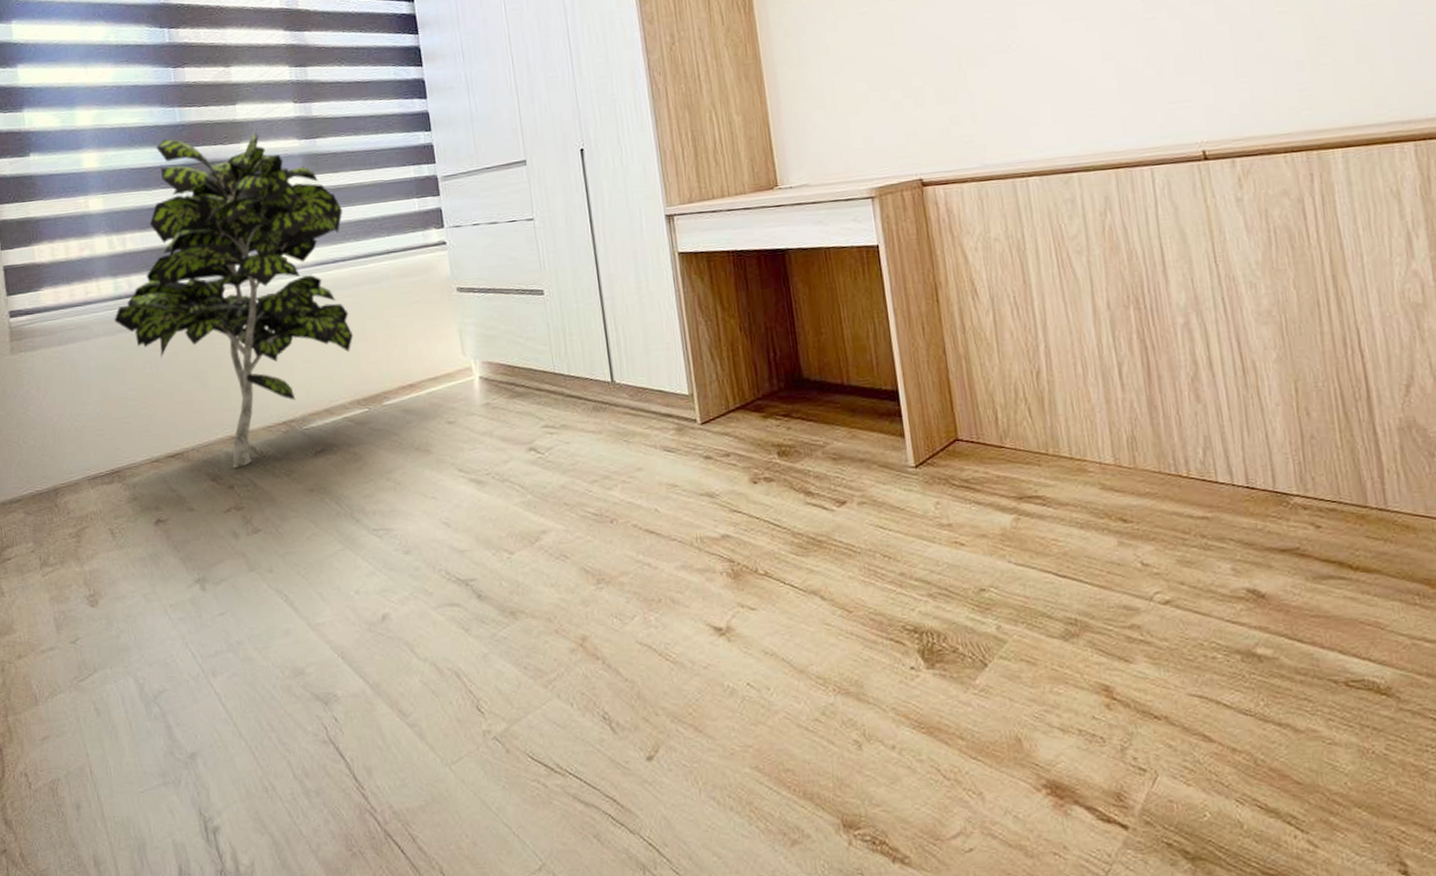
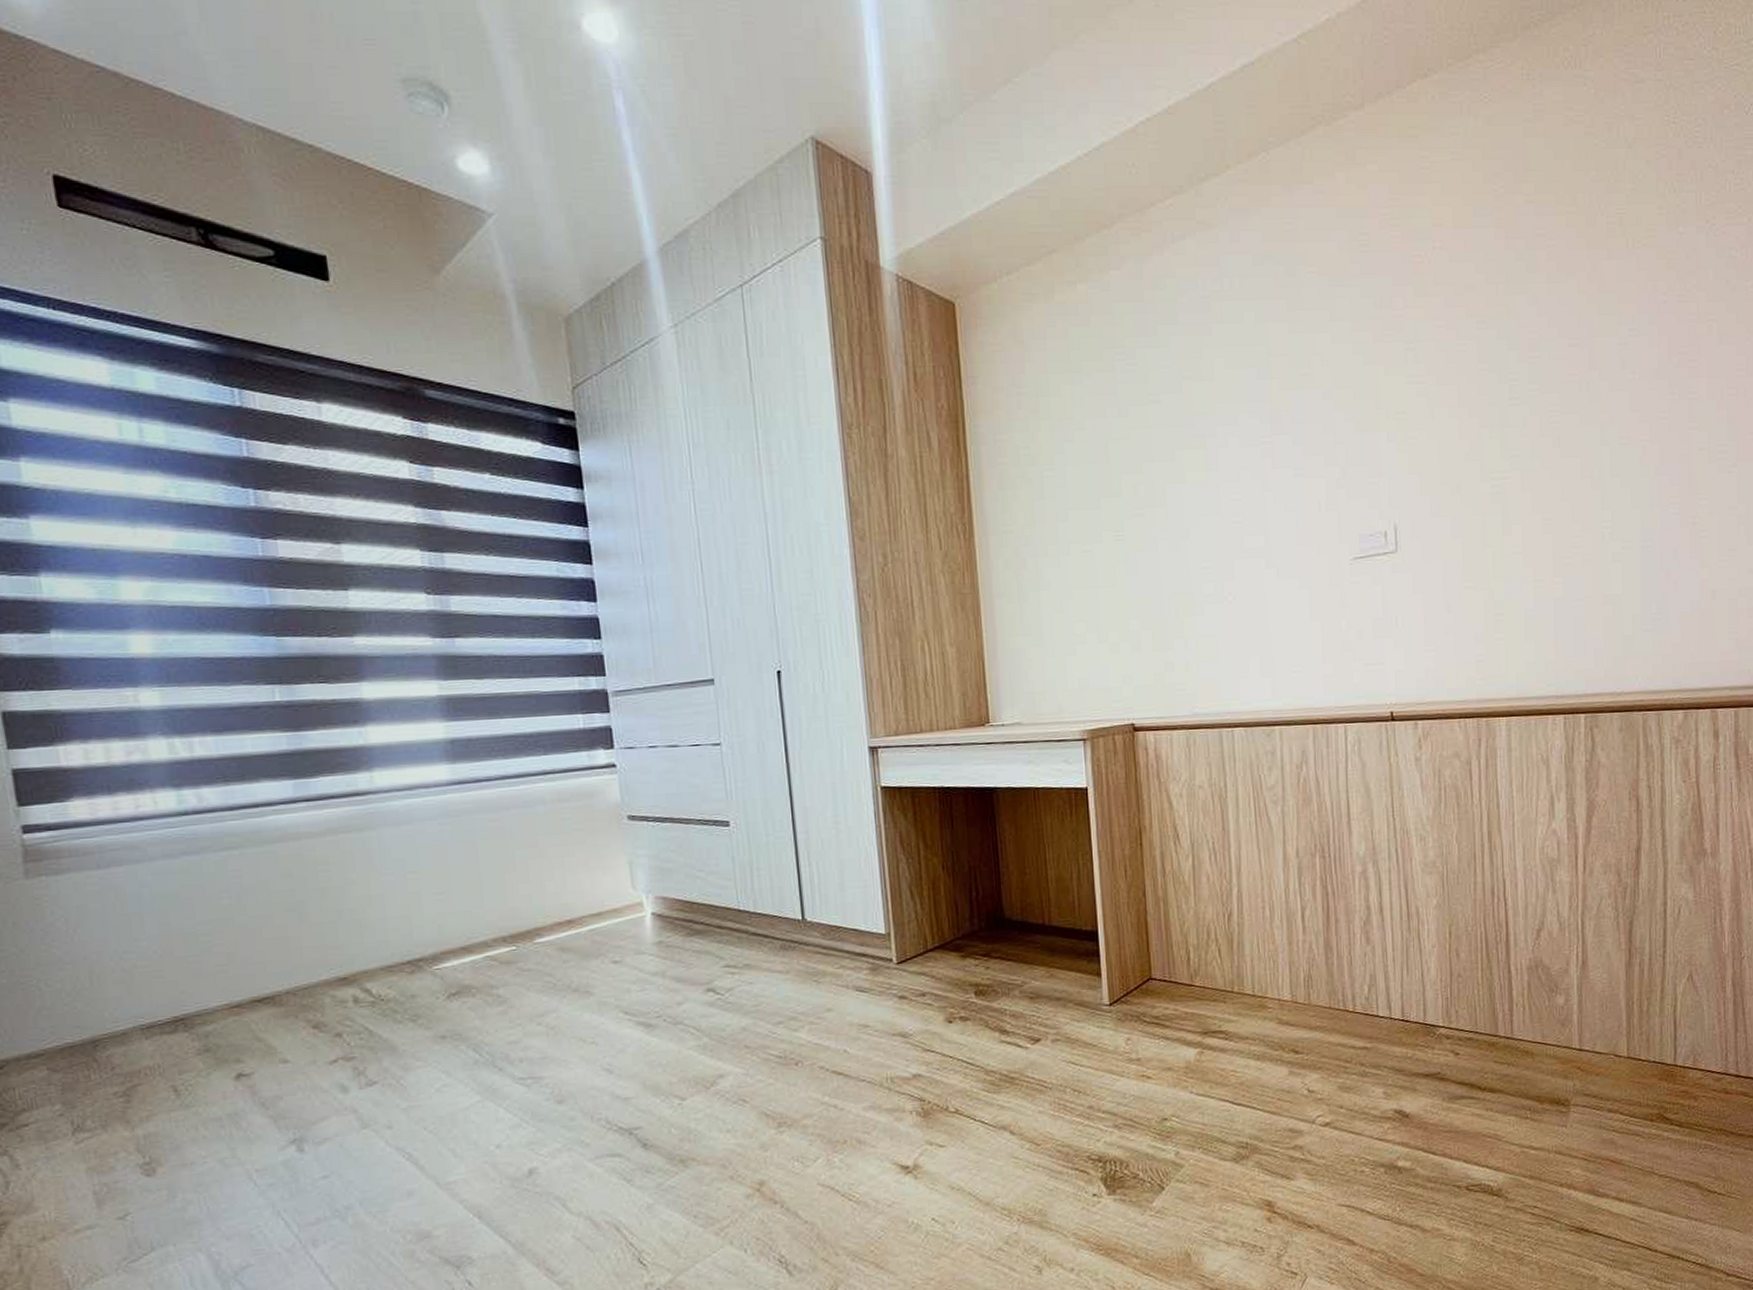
indoor plant: present [114,131,354,468] -> none [177,624,500,1014]

